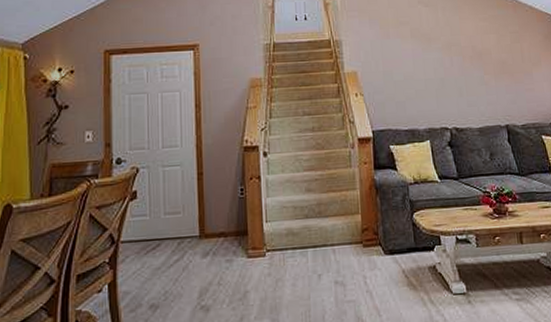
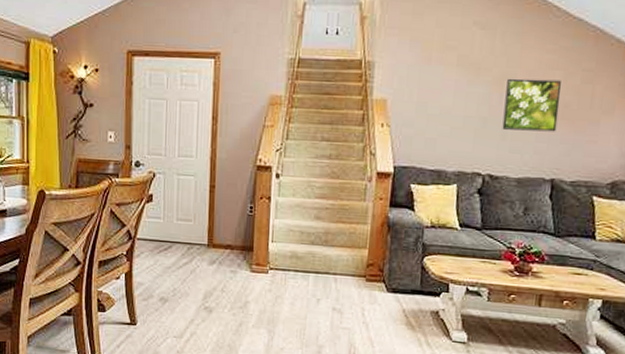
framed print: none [454,42,501,87] -> present [502,78,561,132]

